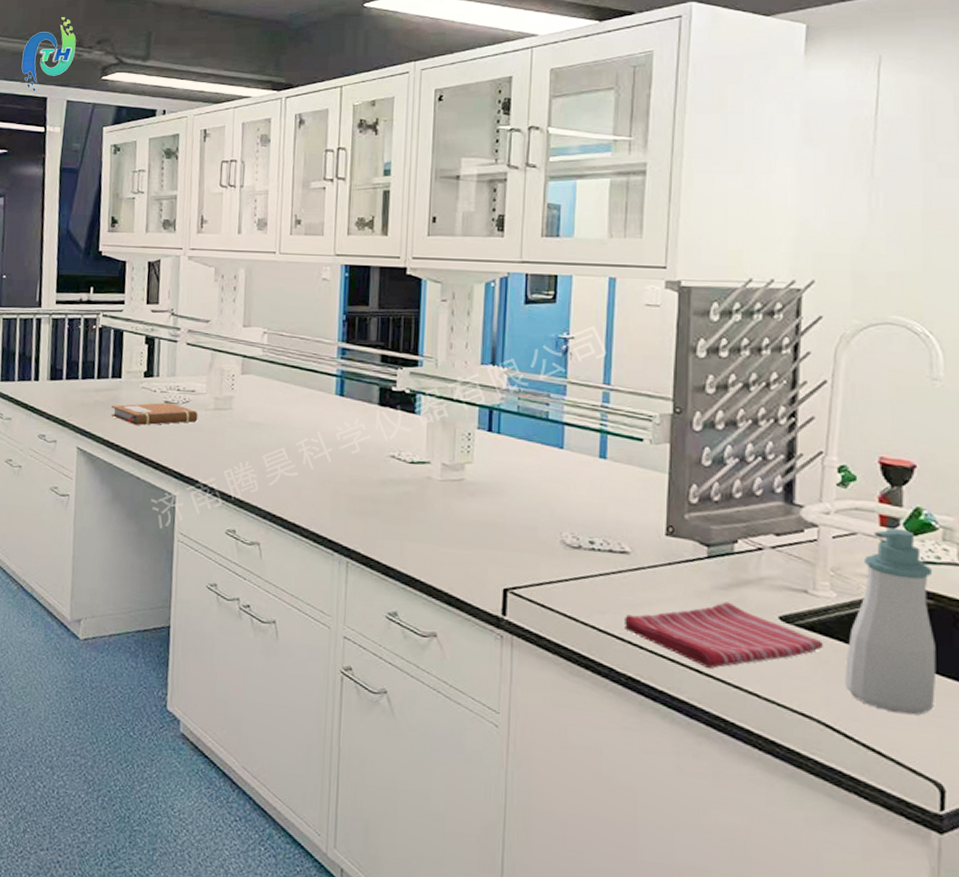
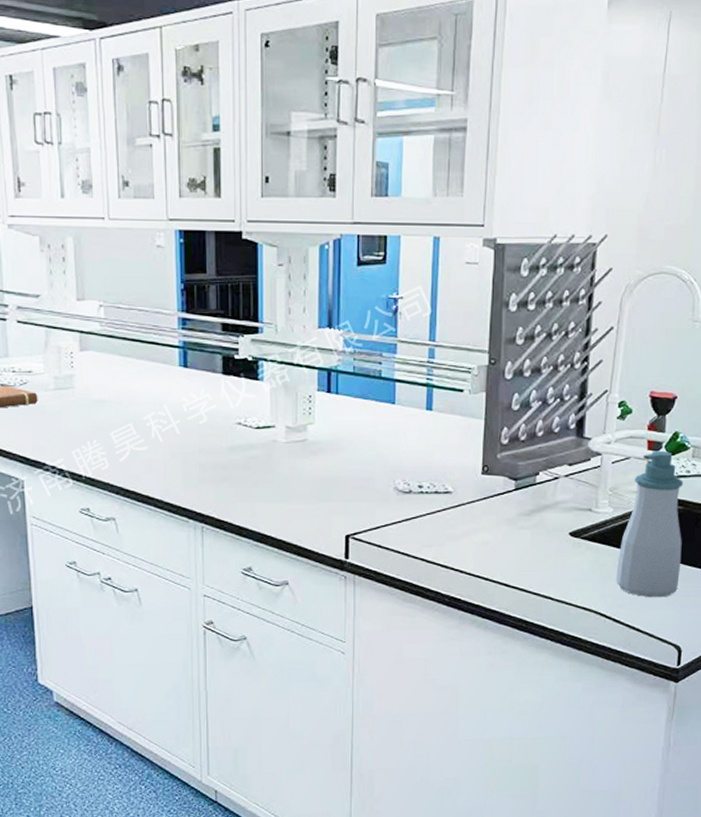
dish towel: present [623,601,823,669] -> none [447,525,601,581]

